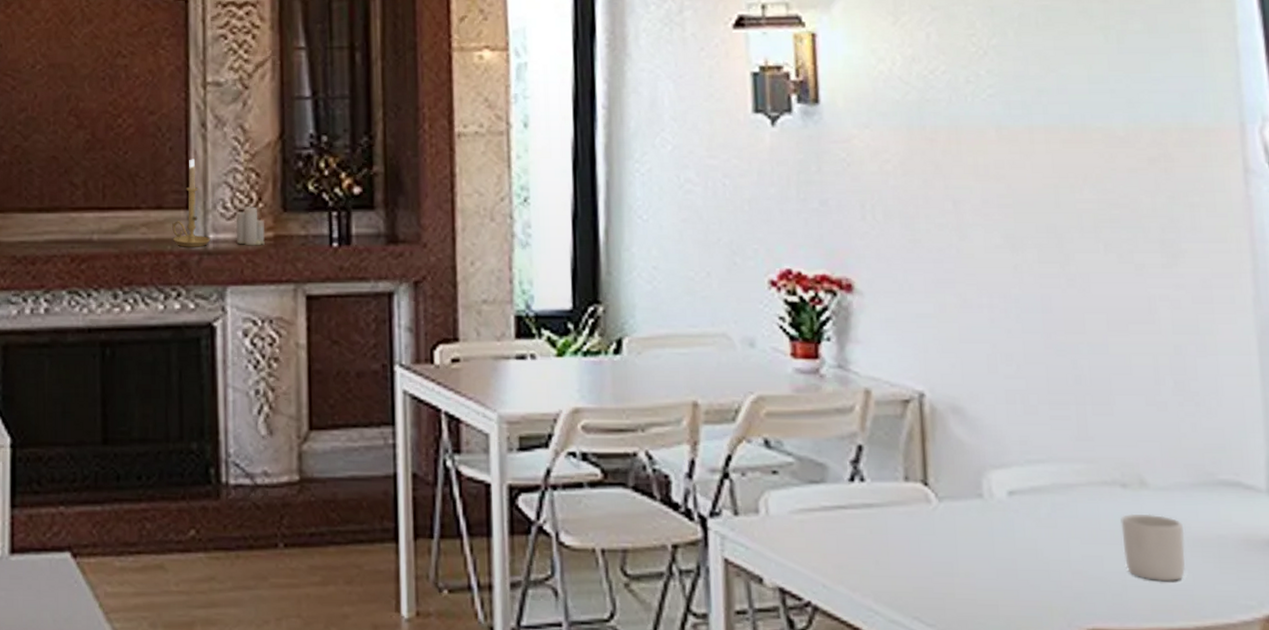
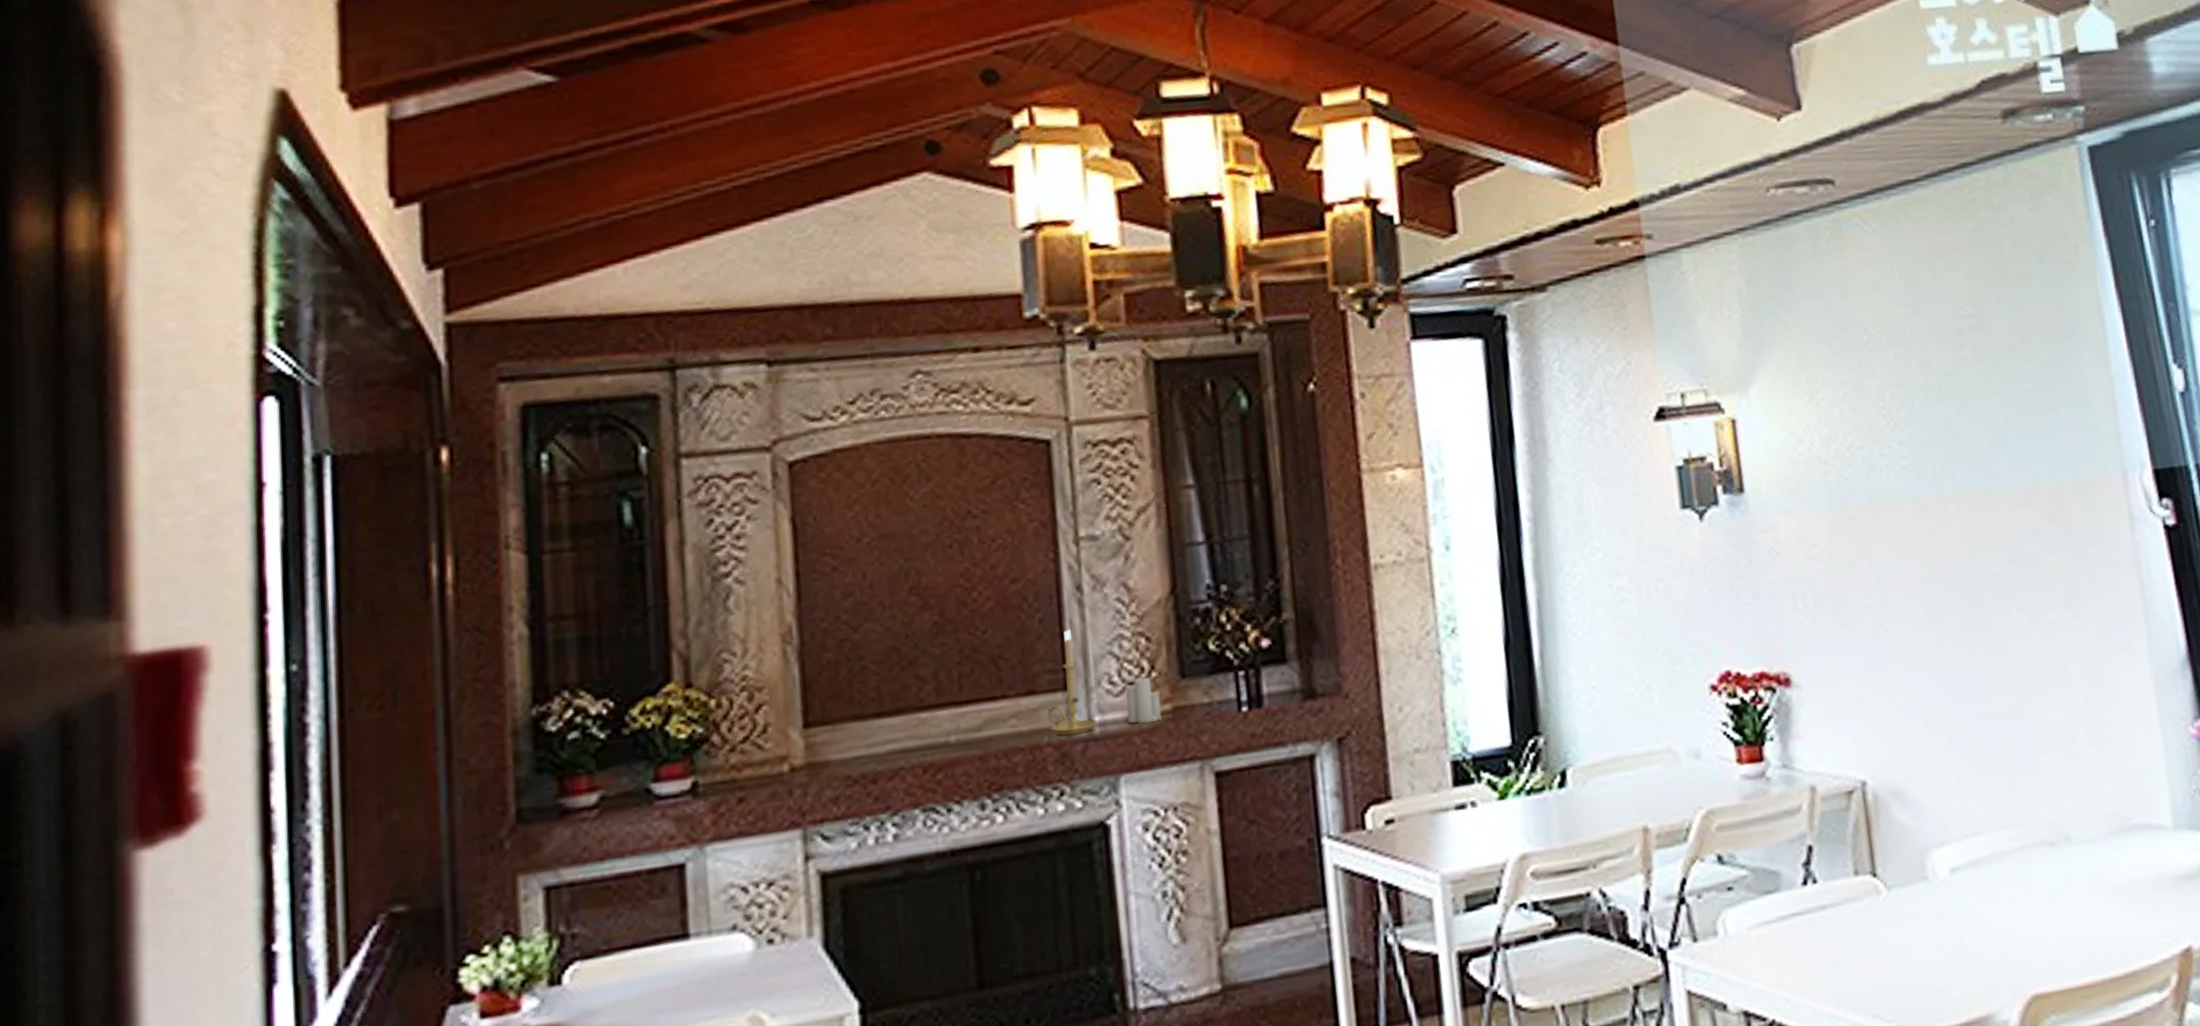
mug: present [1120,513,1185,582] -> none [2051,868,2111,935]

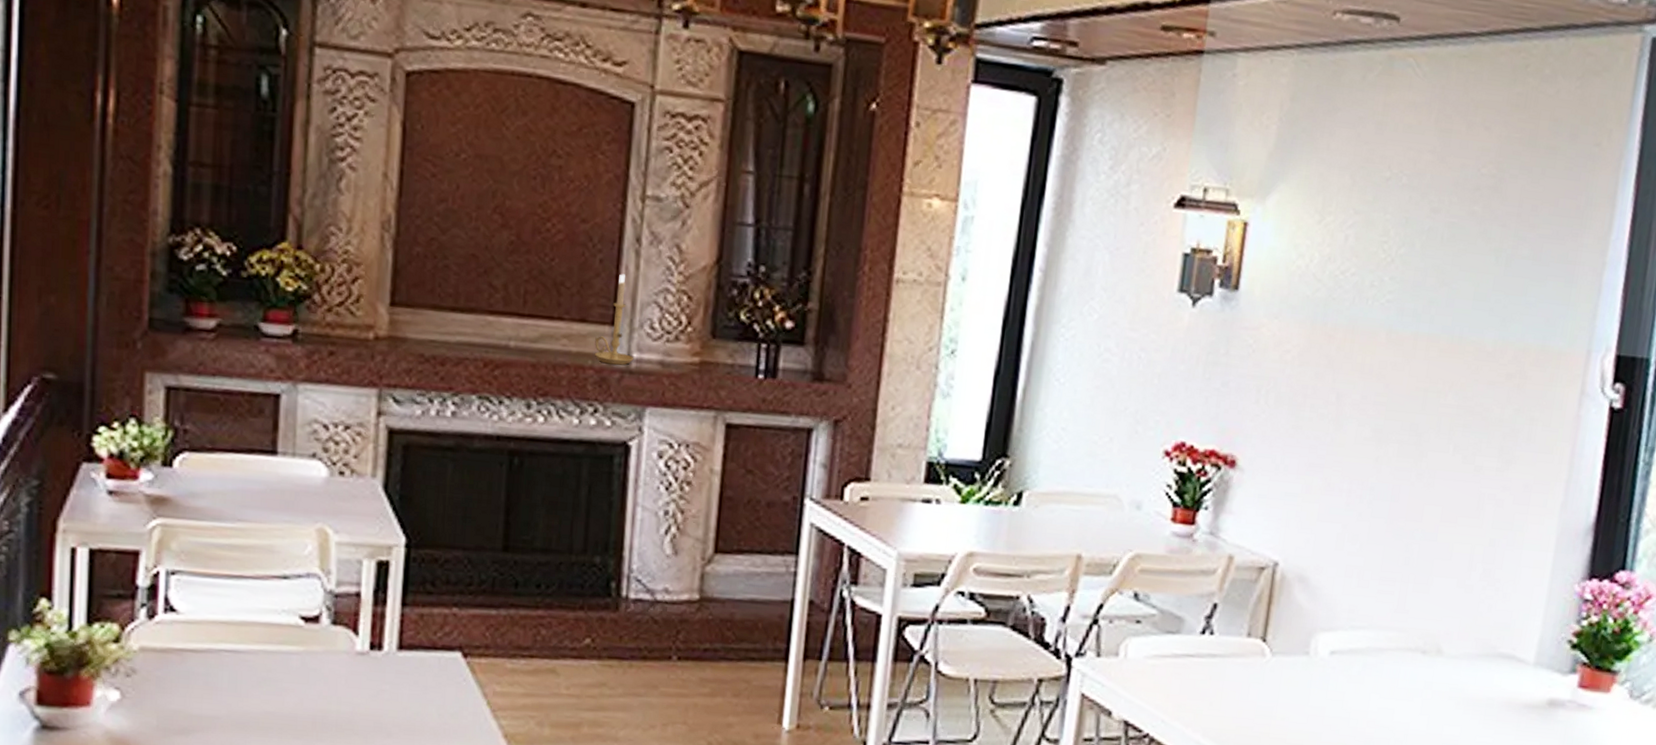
candle: present [1125,675,1162,725] -> none [661,327,691,370]

